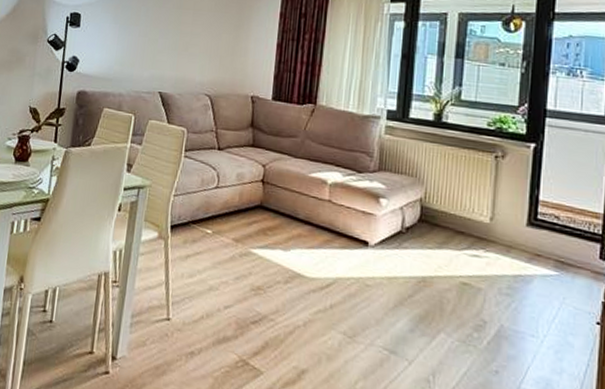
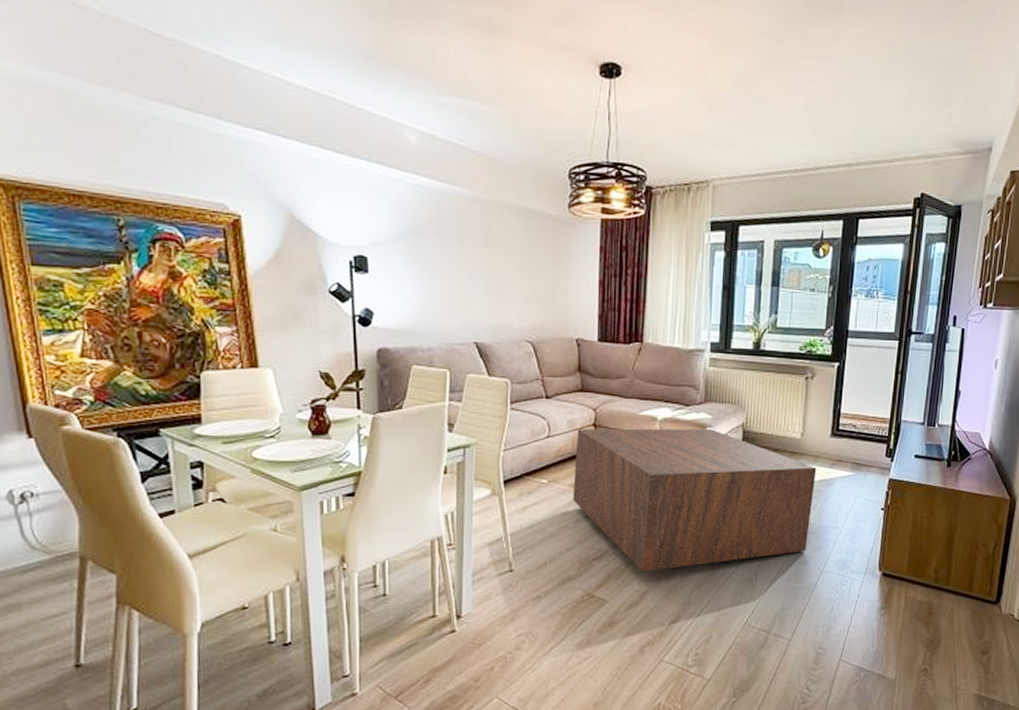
coffee table: none [235,183,510,359] -> present [573,428,817,572]

